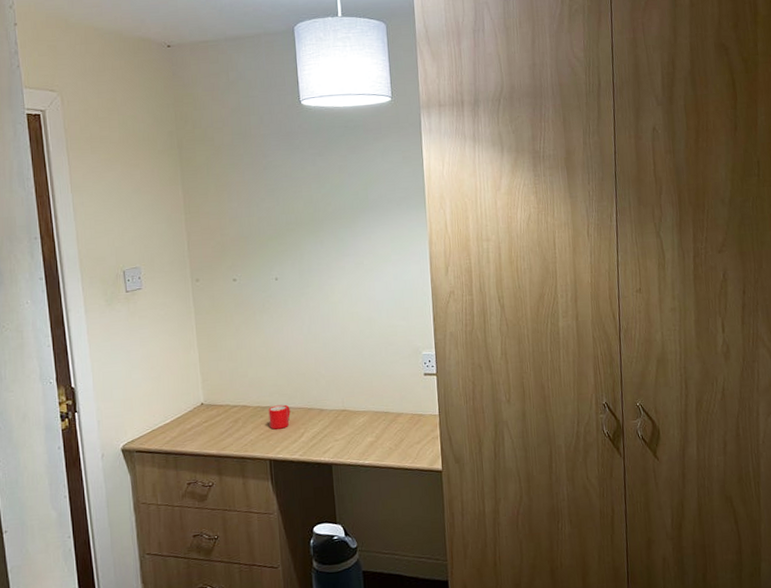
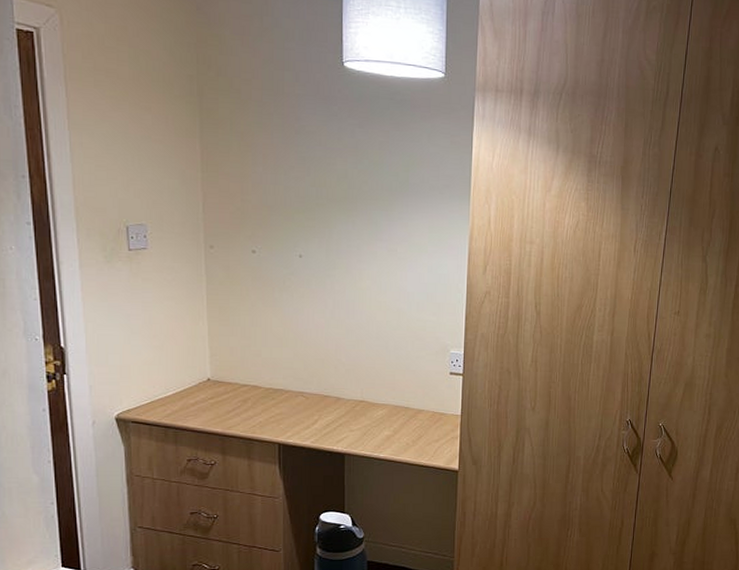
mug: present [268,404,290,430] -> none [281,389,305,413]

